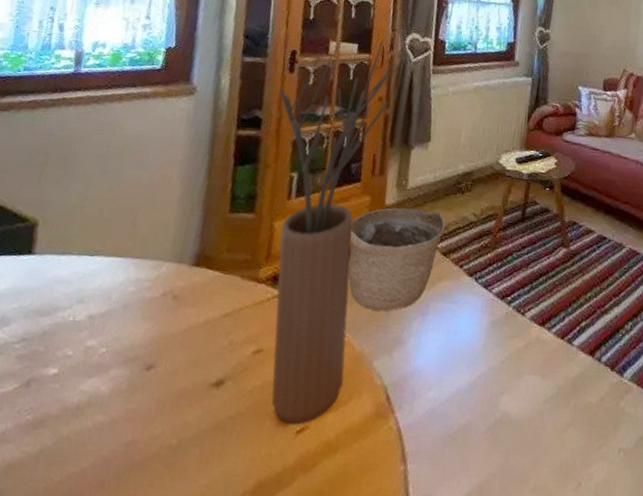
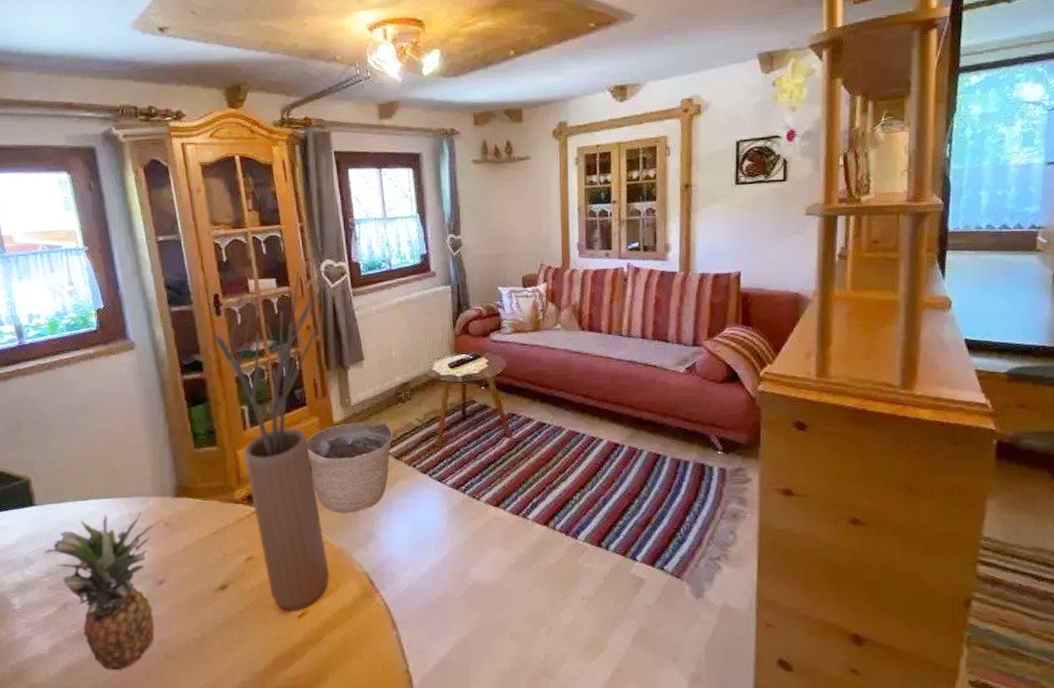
fruit: none [26,275,162,475] -> present [44,512,155,671]

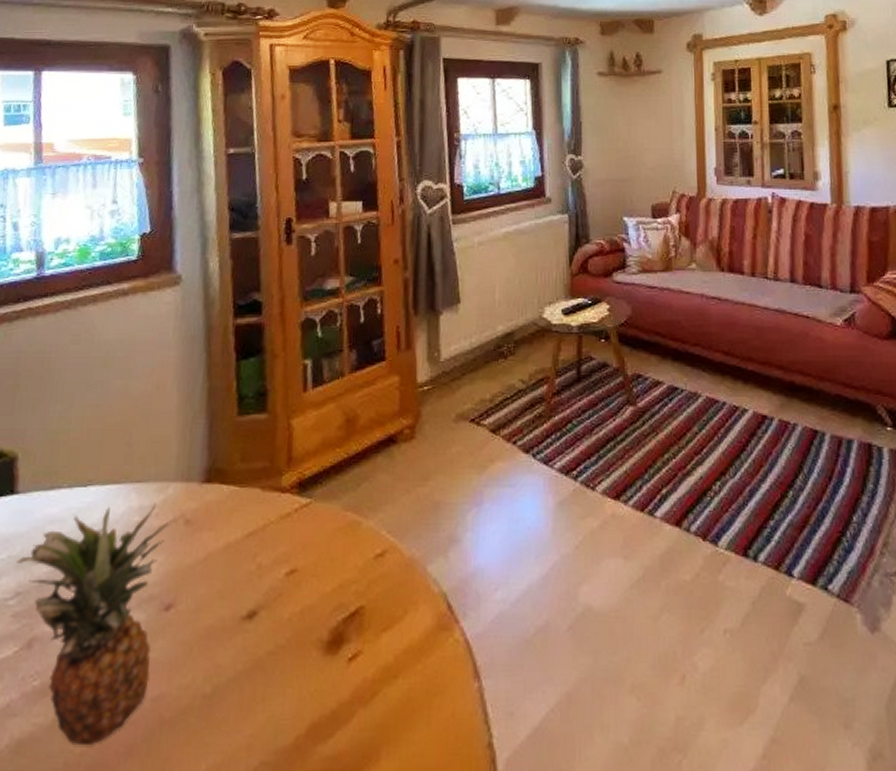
vase: present [212,271,329,611] -> none [278,193,410,651]
basket: present [306,421,394,513] -> none [380,382,491,507]

